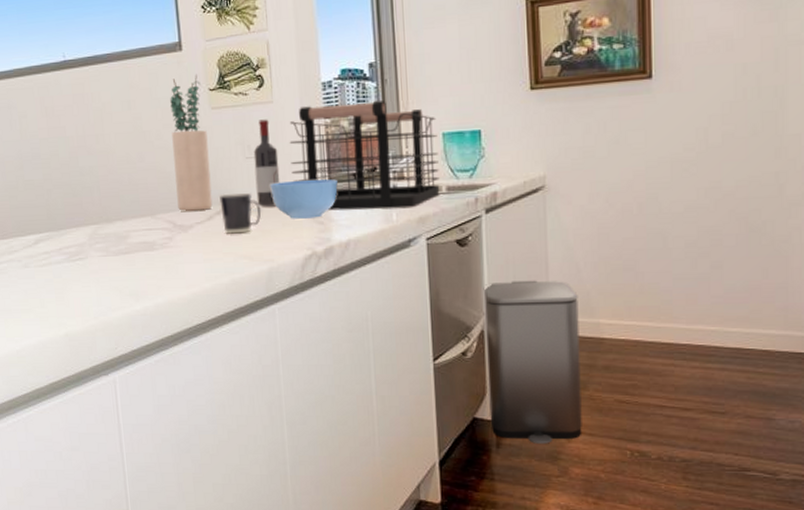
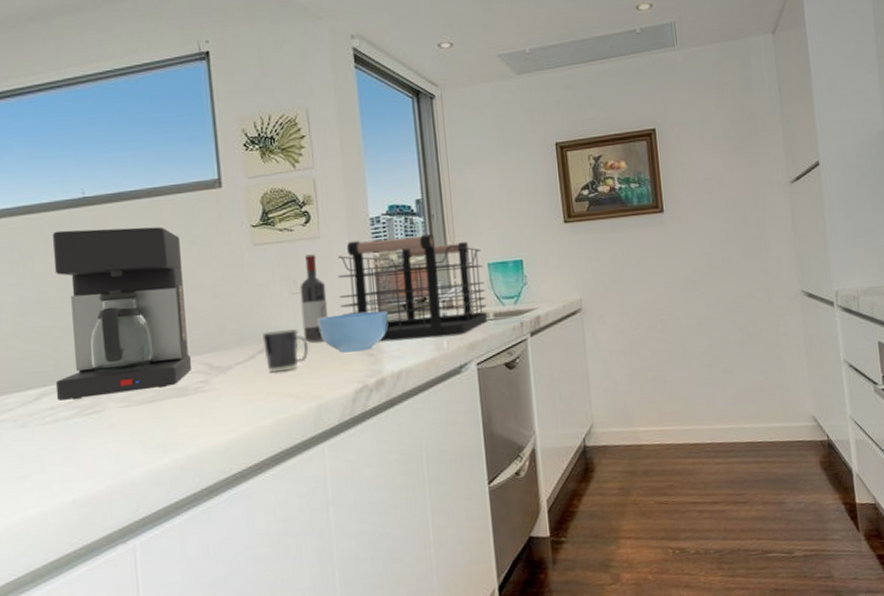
coffee maker: none [40,89,159,247] -> present [52,226,192,401]
vase: present [170,74,213,211] -> none [208,211,255,352]
pedal bin: present [483,280,582,444] -> none [532,394,629,555]

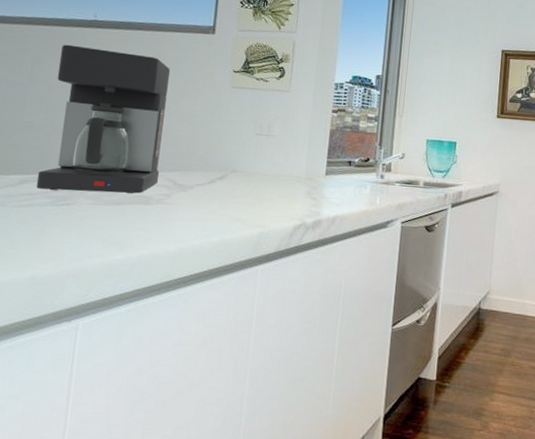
mug: present [262,329,309,372] -> none [222,162,262,199]
wine bottle: present [299,254,329,343] -> none [259,104,287,180]
bowl: present [318,311,388,353] -> none [273,159,335,194]
dish rack: present [337,234,487,342] -> none [295,100,424,196]

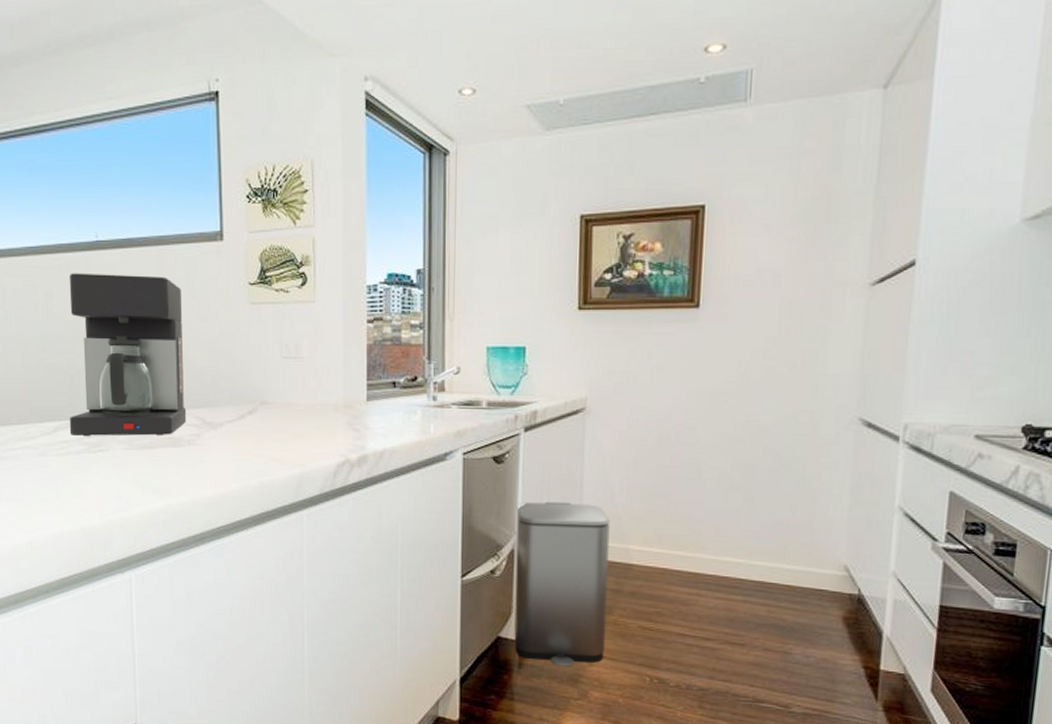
pedal bin: none [432,264,513,402] -> present [513,501,610,666]

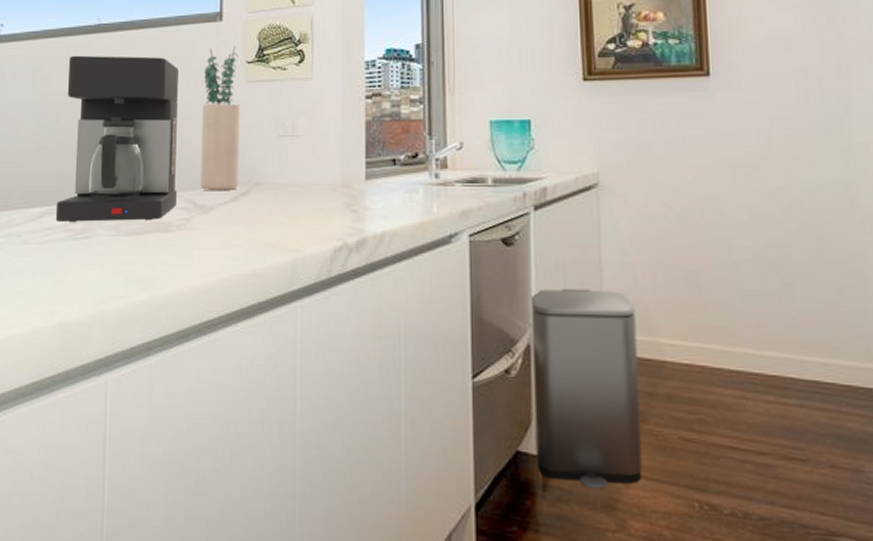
vase: none [207,266,245,409] -> present [201,45,240,190]

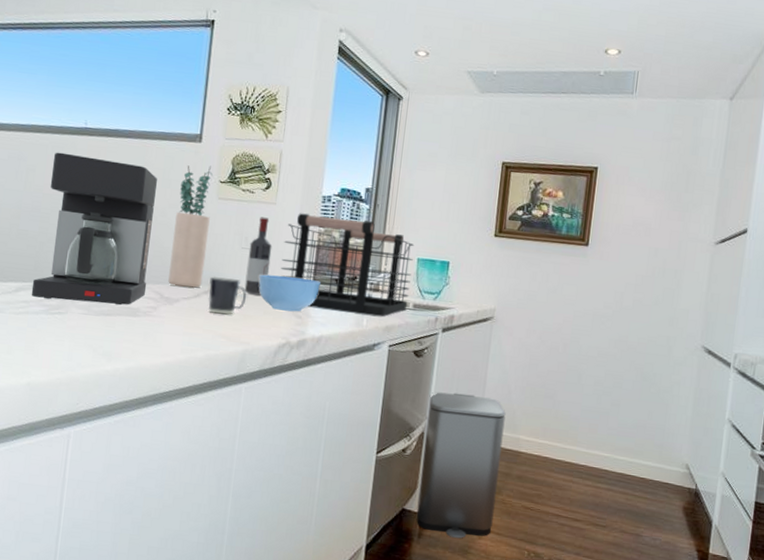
mug: none [247,173,291,218] -> present [208,275,247,315]
wine bottle: none [287,96,314,190] -> present [244,217,273,296]
bowl: none [302,164,375,206] -> present [258,274,321,312]
dish rack: none [326,83,485,200] -> present [281,213,415,318]

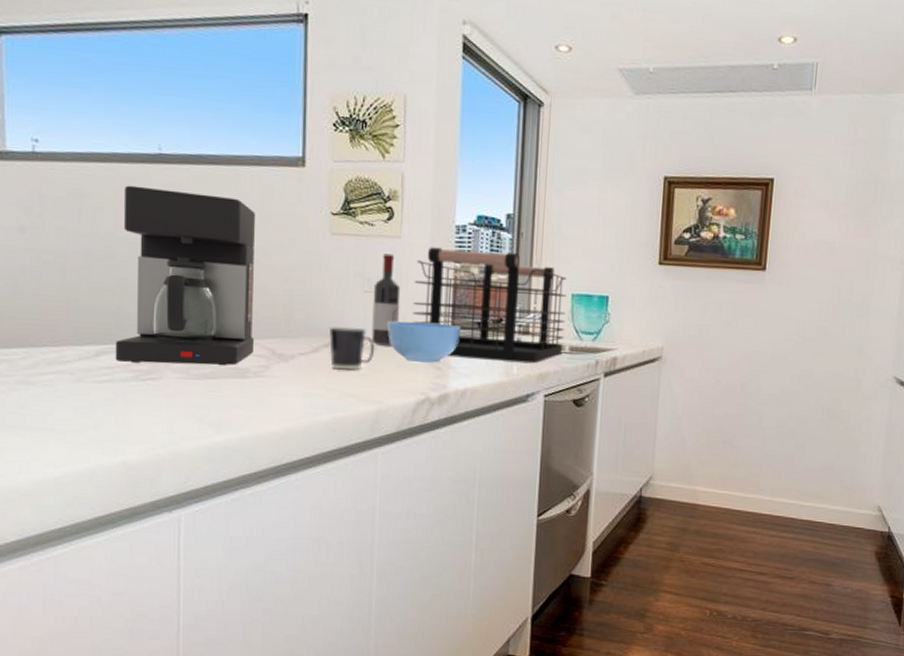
vase: present [168,165,213,288] -> none [280,194,323,341]
pedal bin: present [416,392,506,539] -> none [585,444,680,602]

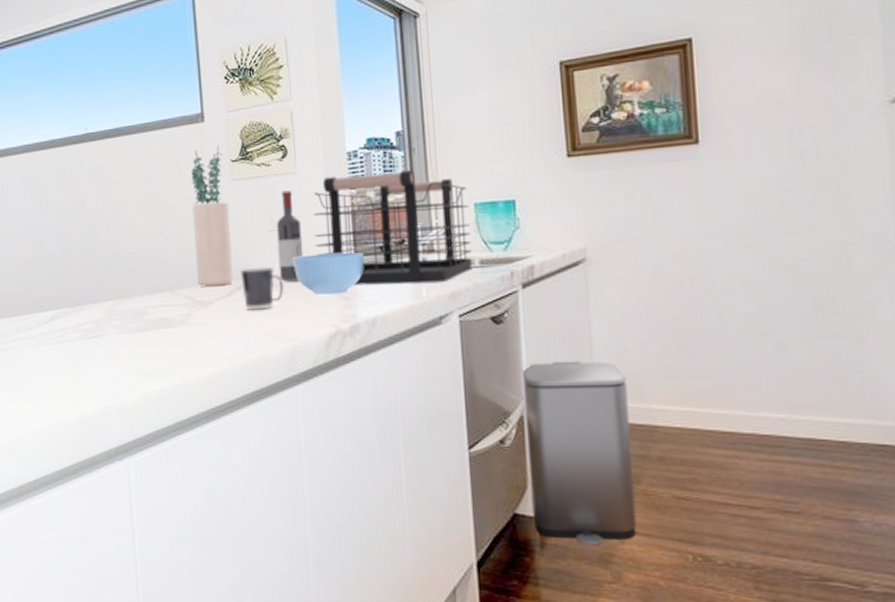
coffee maker: present [115,185,255,366] -> none [61,161,177,324]
vase: none [280,194,323,341] -> present [191,145,233,286]
pedal bin: none [585,444,680,602] -> present [521,361,636,545]

